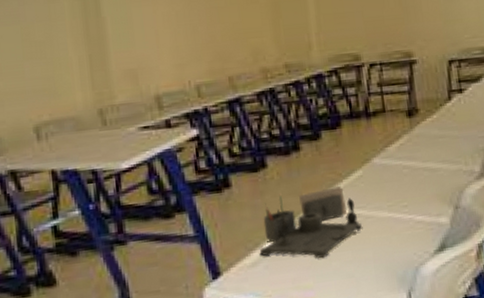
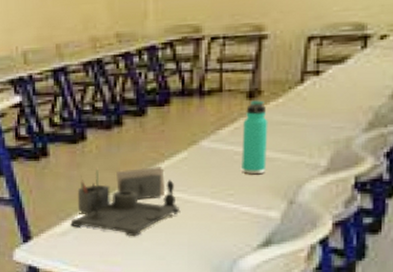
thermos bottle: none [407,117,432,186] -> present [241,100,268,175]

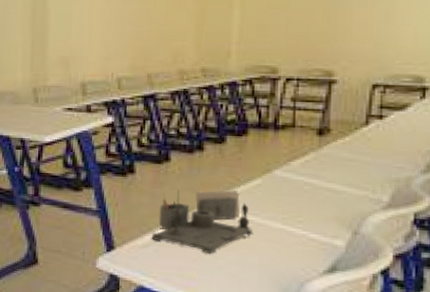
thermos bottle: present [241,100,268,175] -> none [310,137,336,205]

